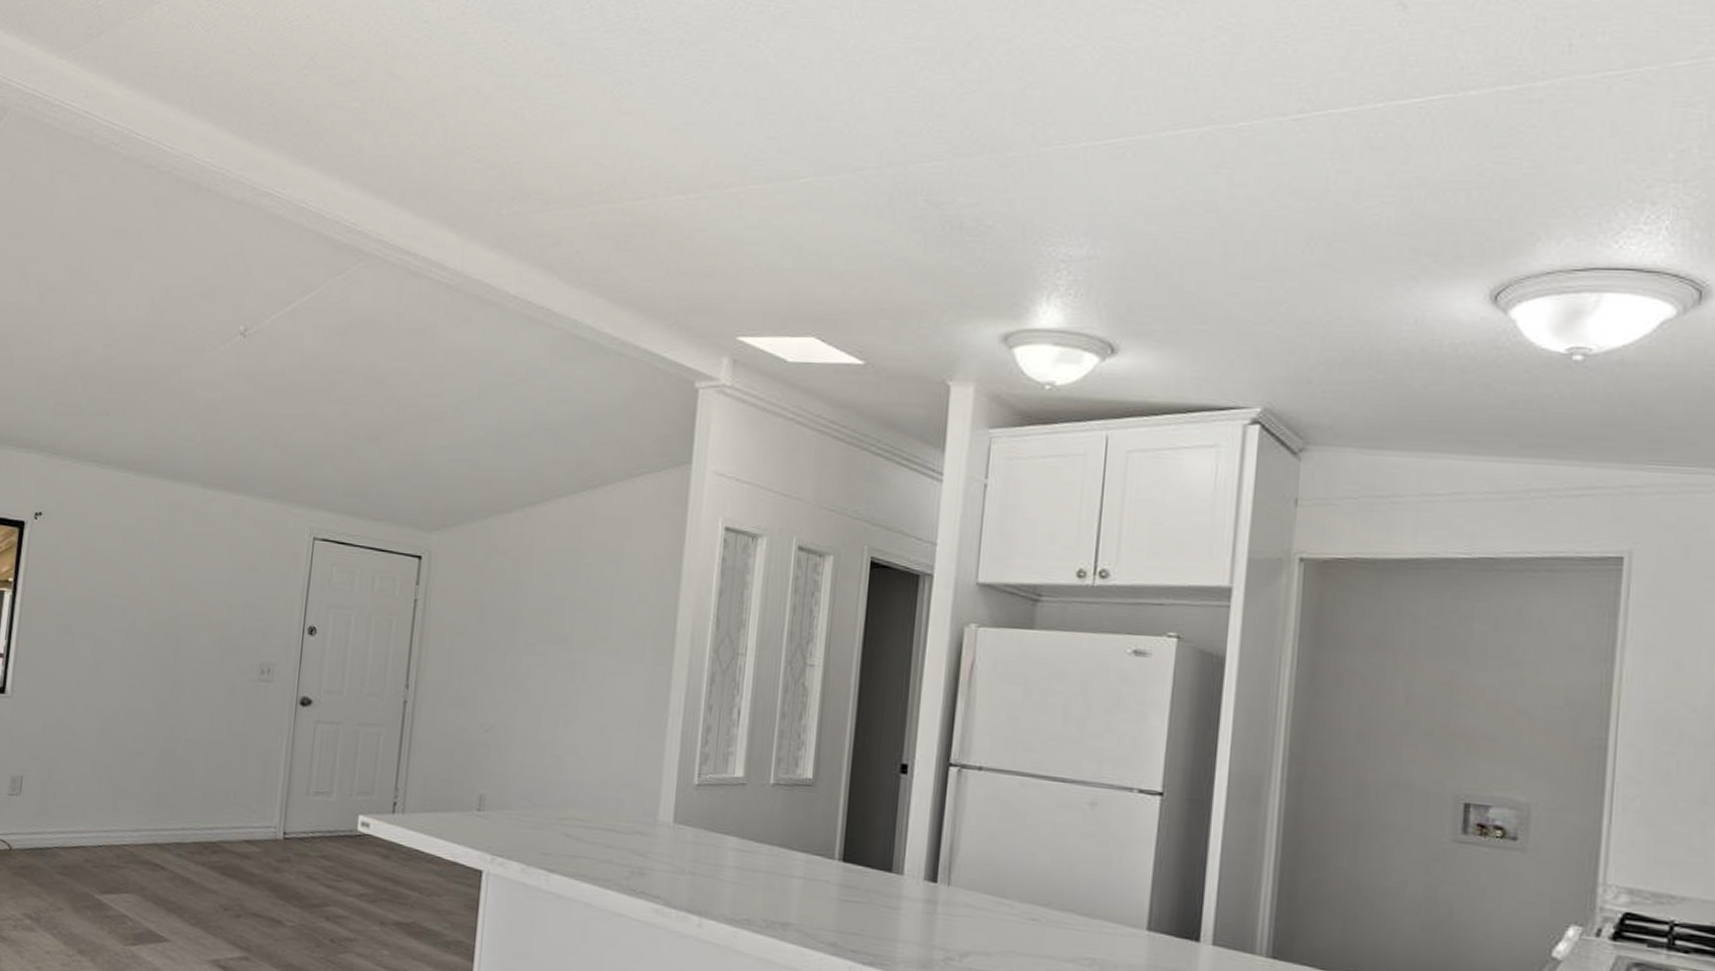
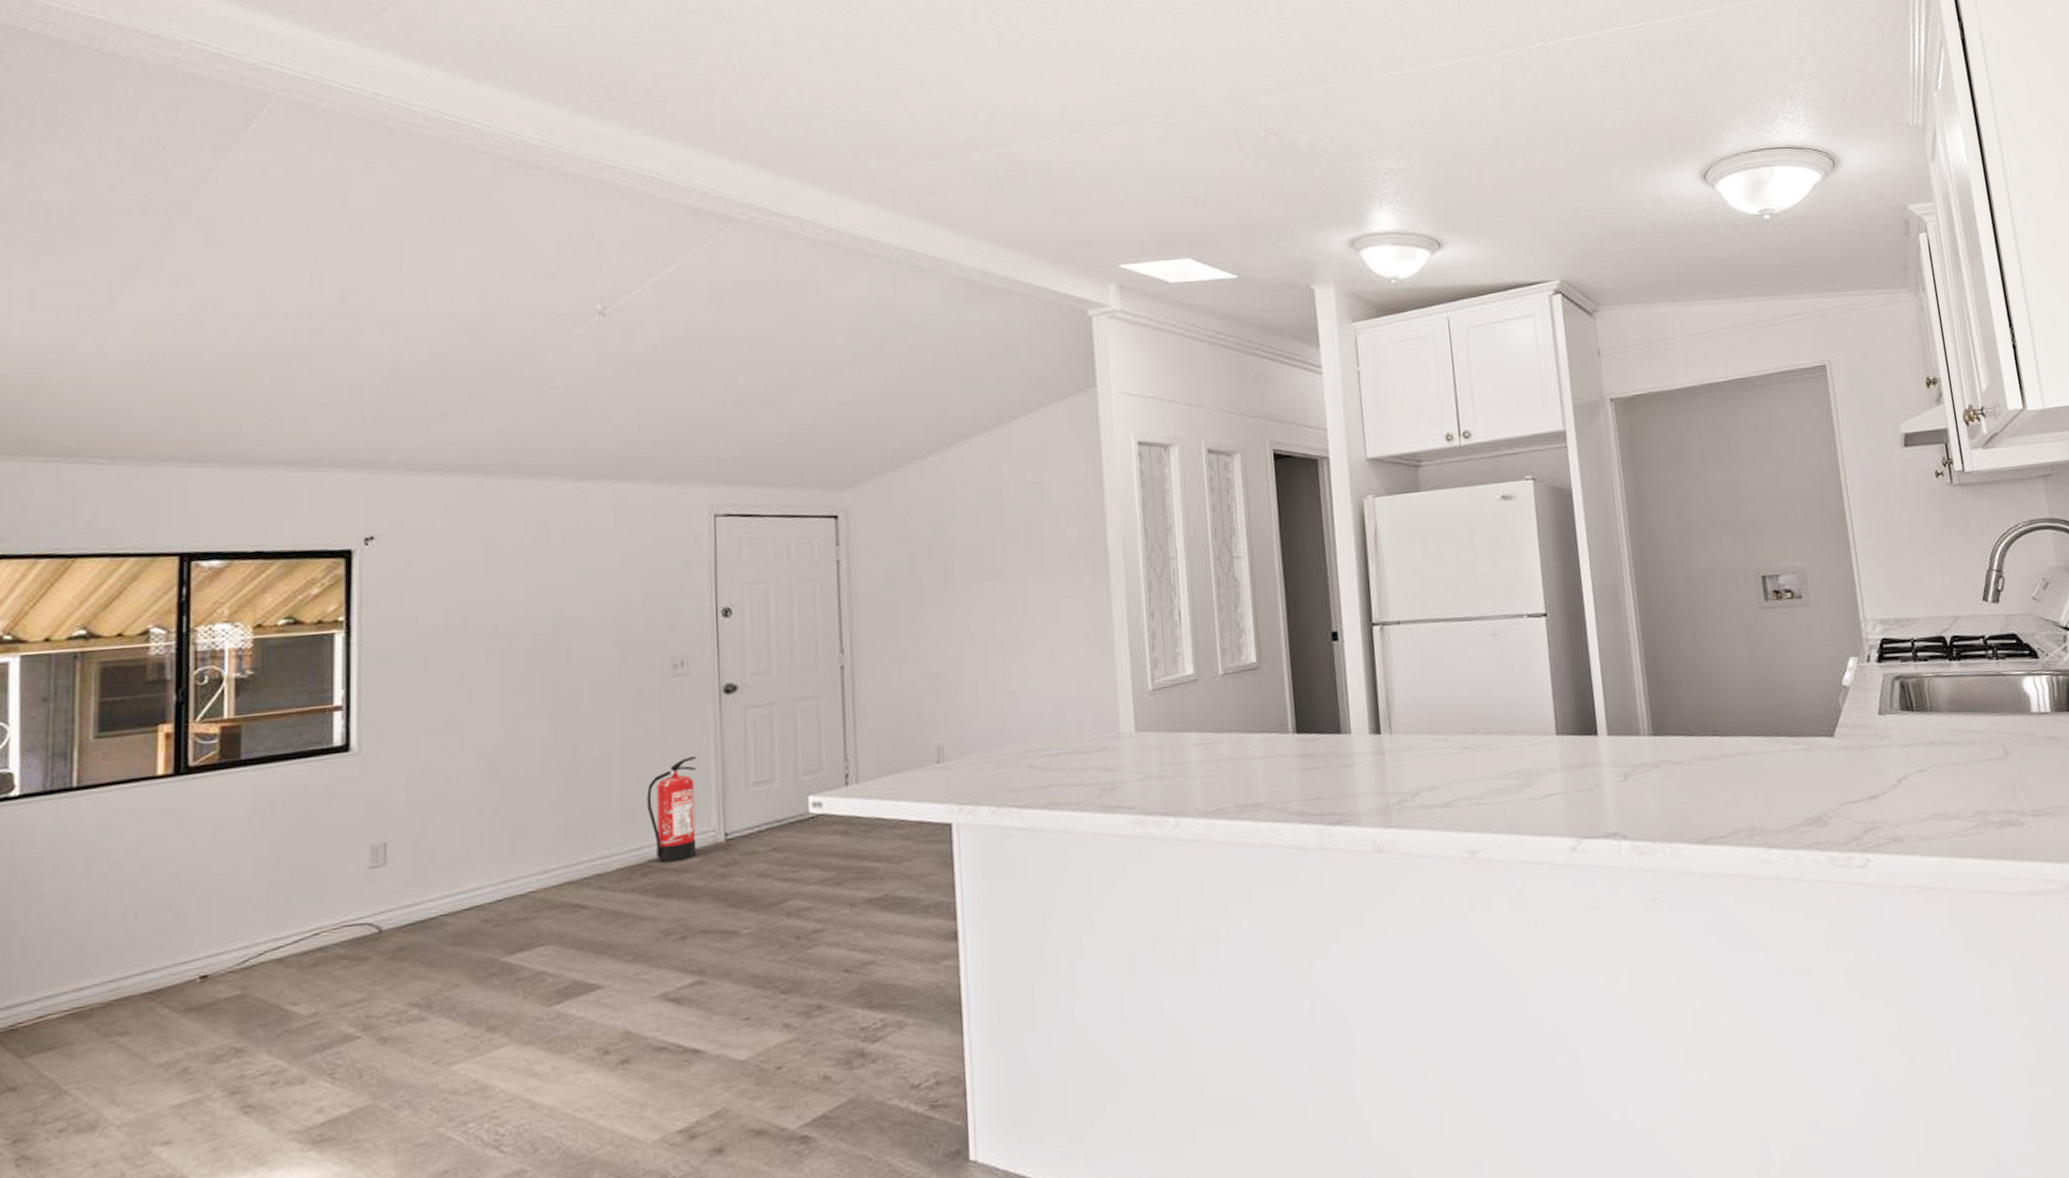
fire extinguisher: none [223,756,270,848] -> present [647,757,697,862]

